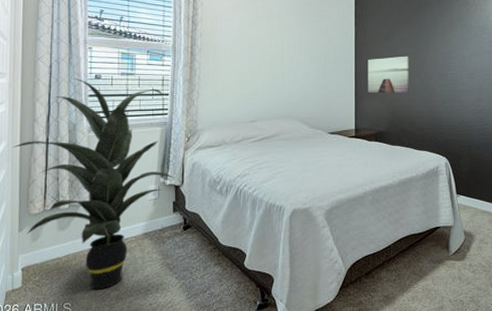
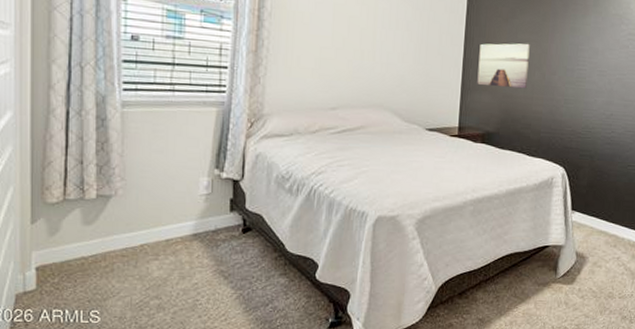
indoor plant: present [12,78,175,290] -> none [20,37,234,297]

